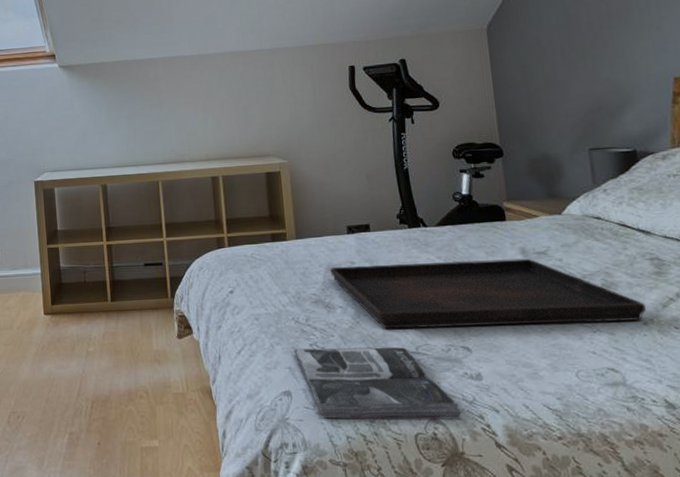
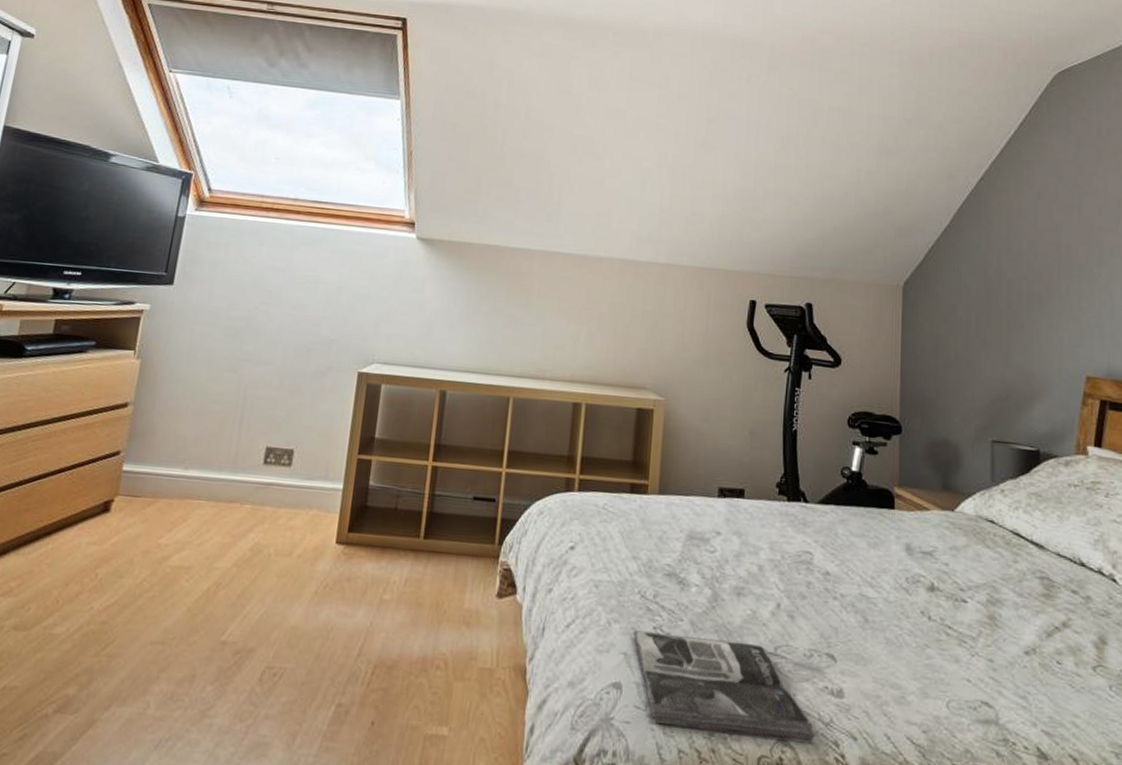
serving tray: present [330,258,647,329] -> none [691,534,1030,649]

